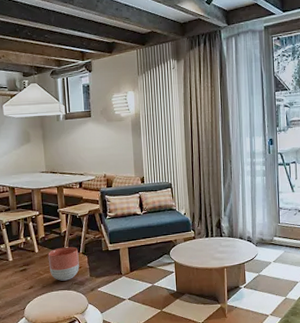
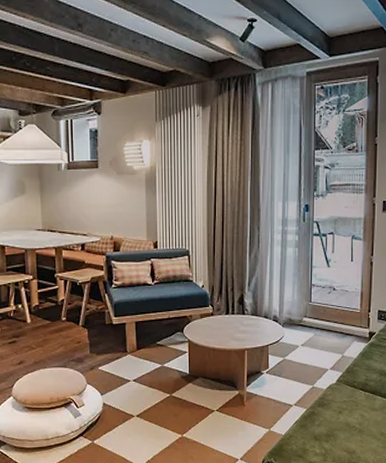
planter: present [48,246,80,281] -> none [41,318,78,357]

